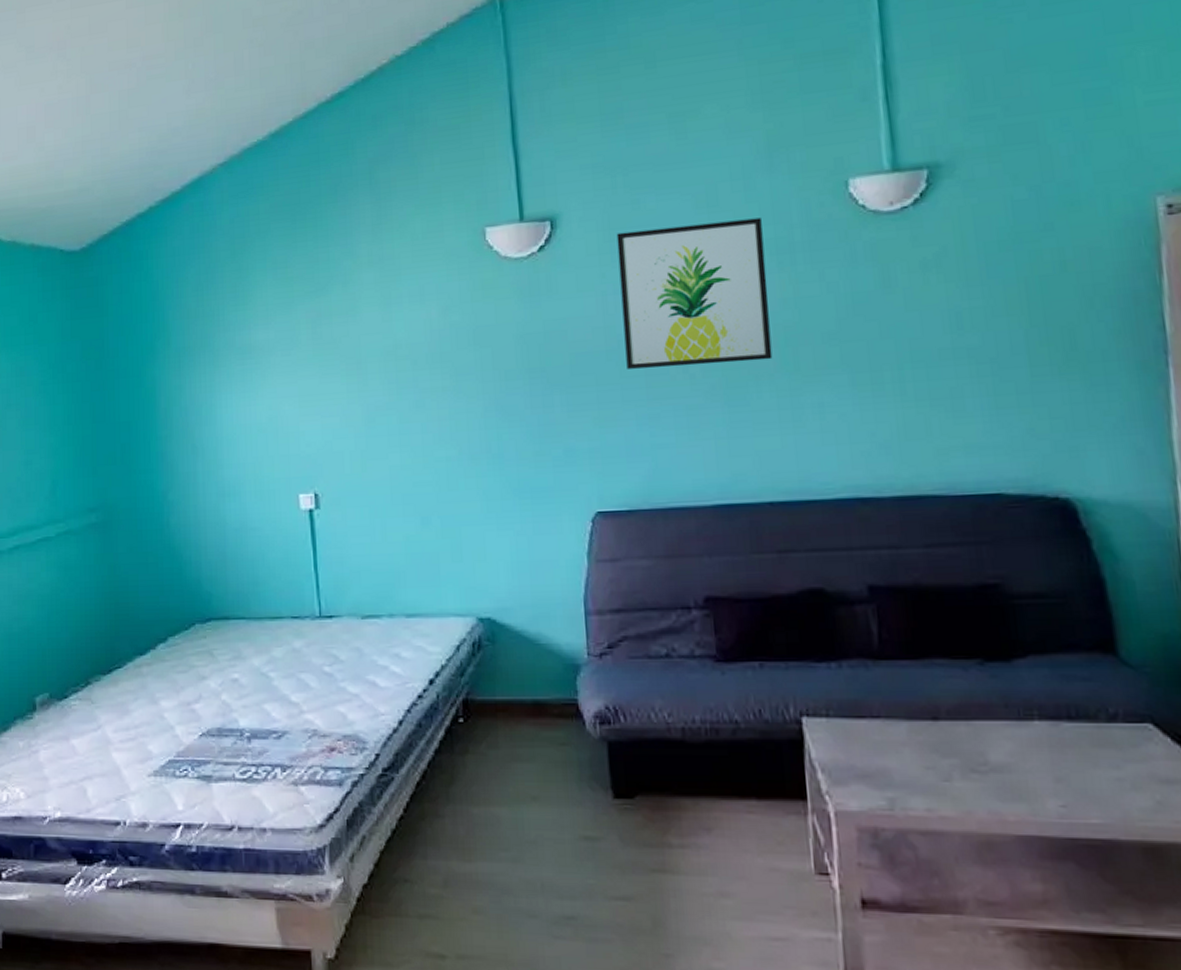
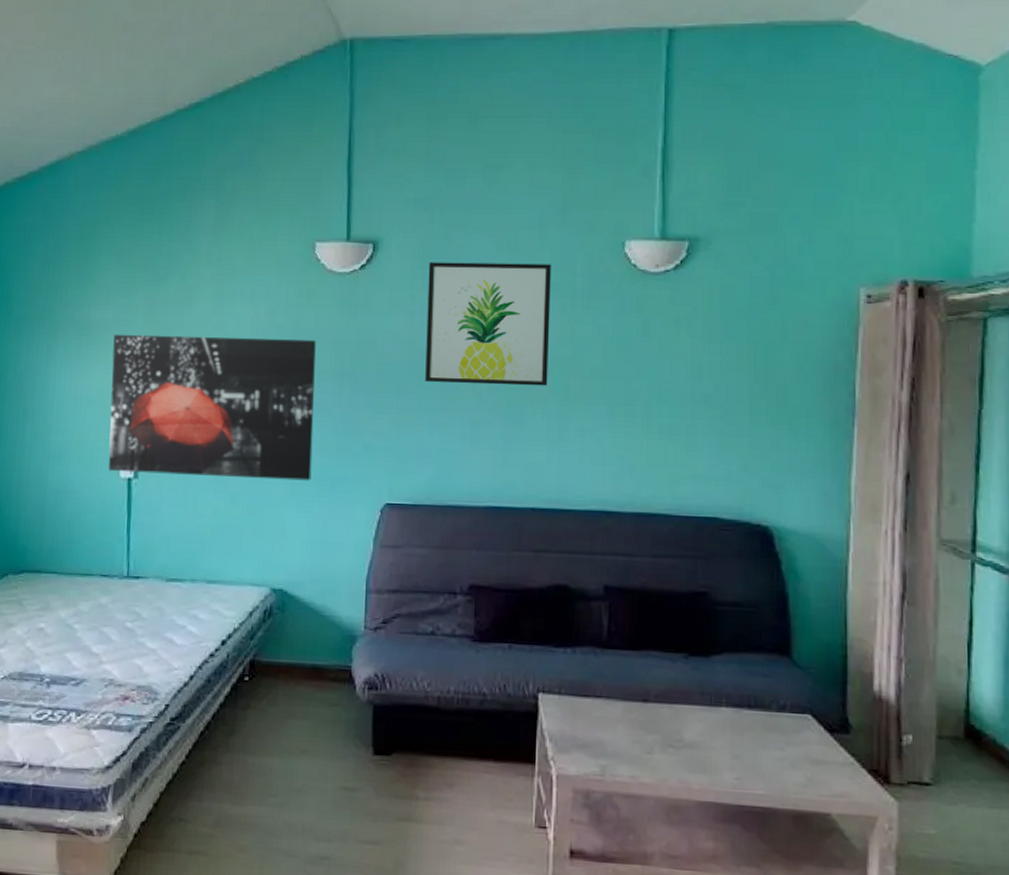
wall art: none [278,337,509,504] -> present [108,334,316,481]

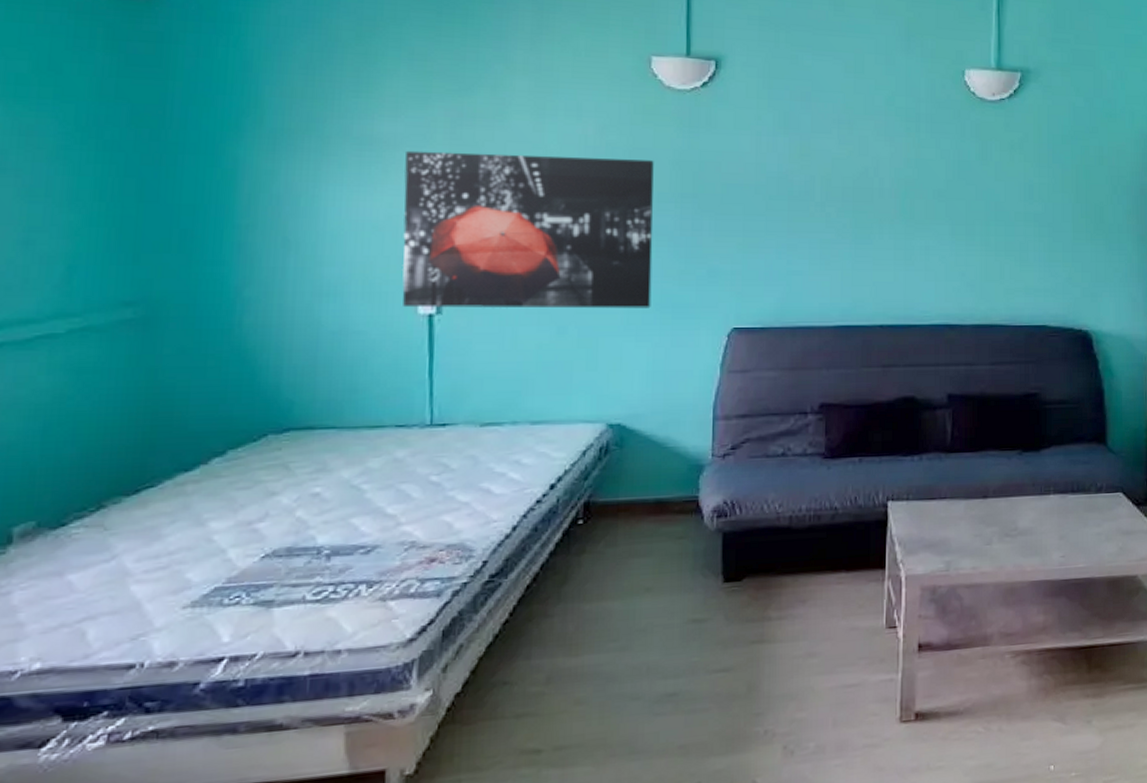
wall art: present [425,262,551,386] -> none [772,82,896,207]

